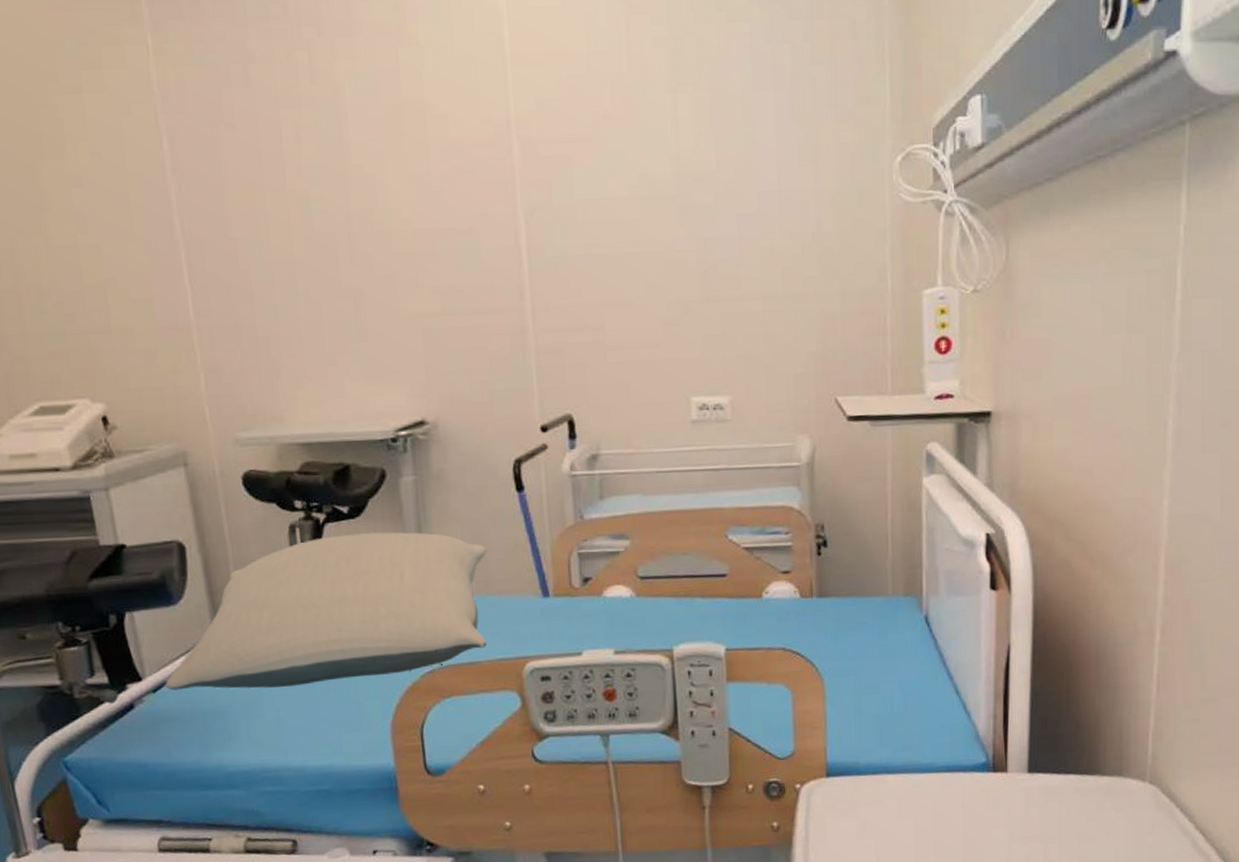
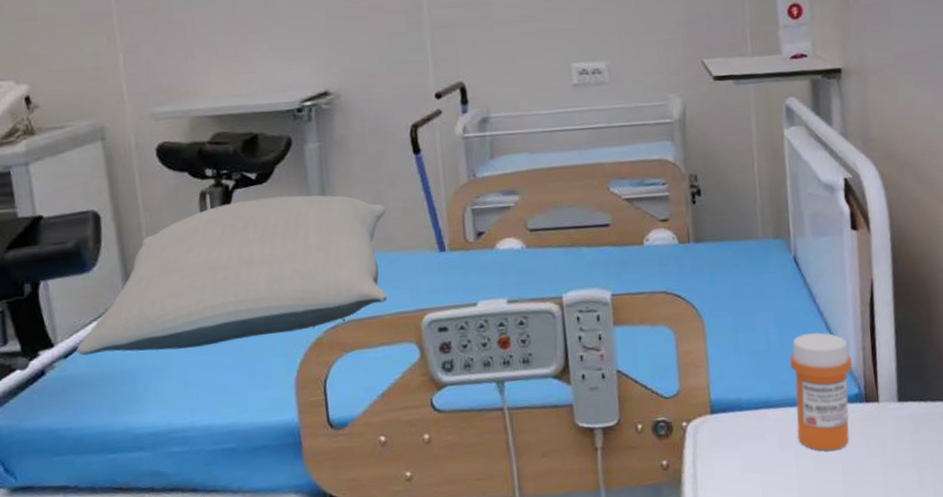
medicine bottle: none [913,696,982,820] -> present [789,332,853,450]

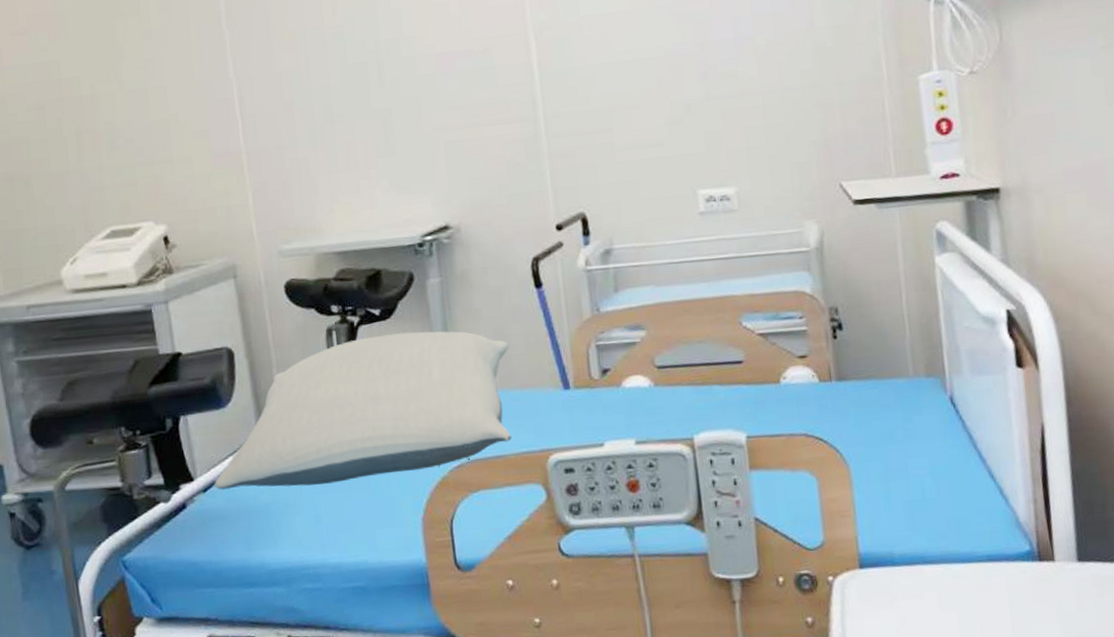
medicine bottle: present [789,332,853,450] -> none [947,481,1023,614]

